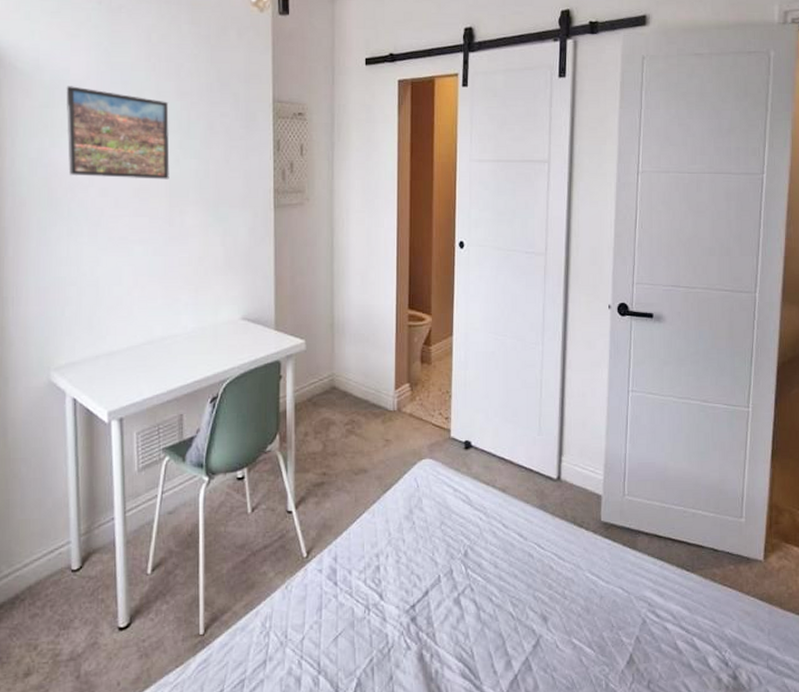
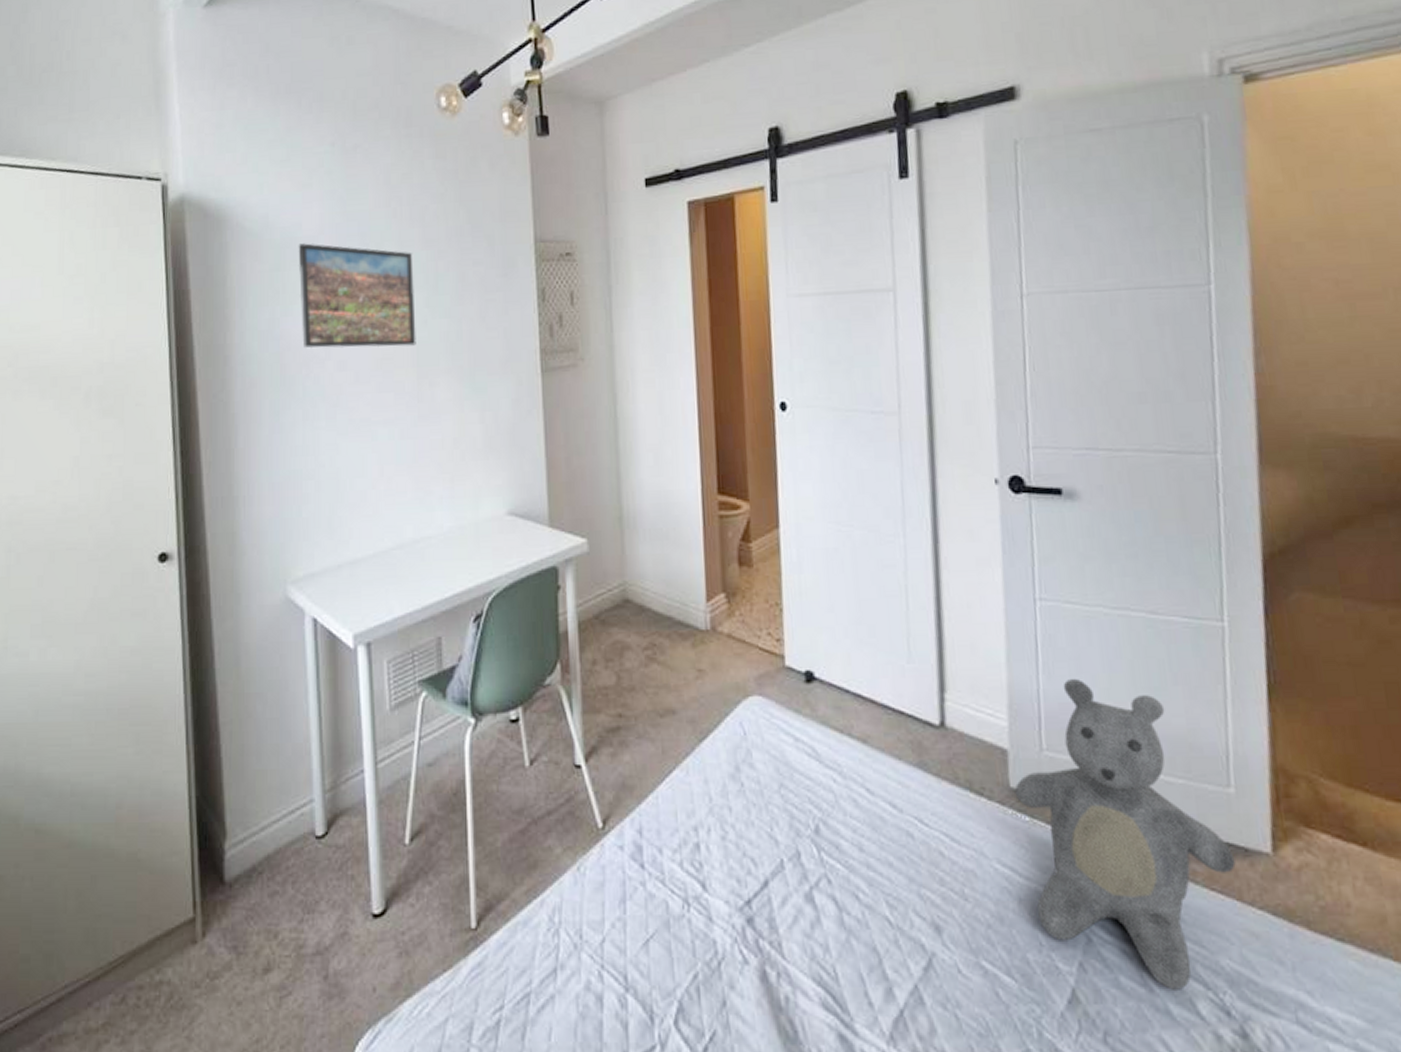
teddy bear: none [604,446,741,651] -> present [1014,678,1236,990]

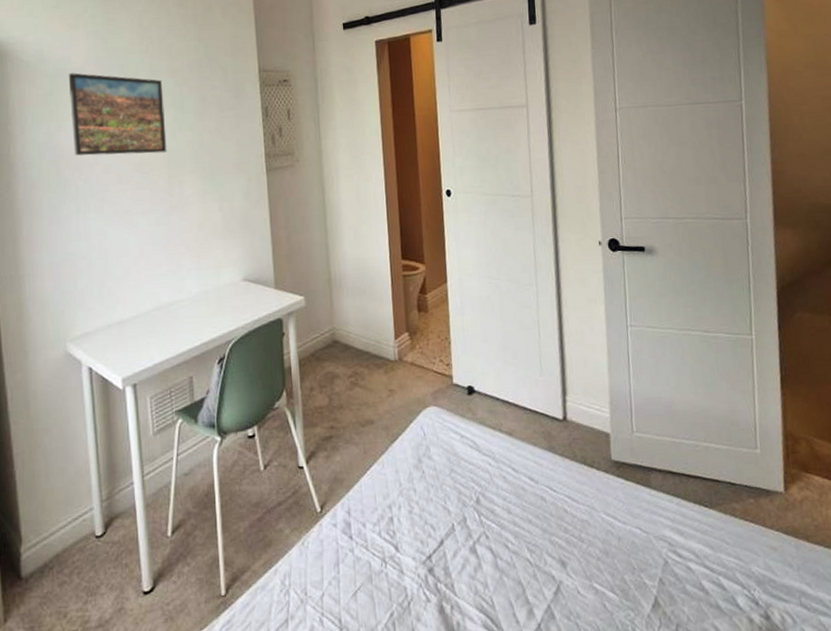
teddy bear: present [1014,678,1236,990] -> none [615,380,761,591]

